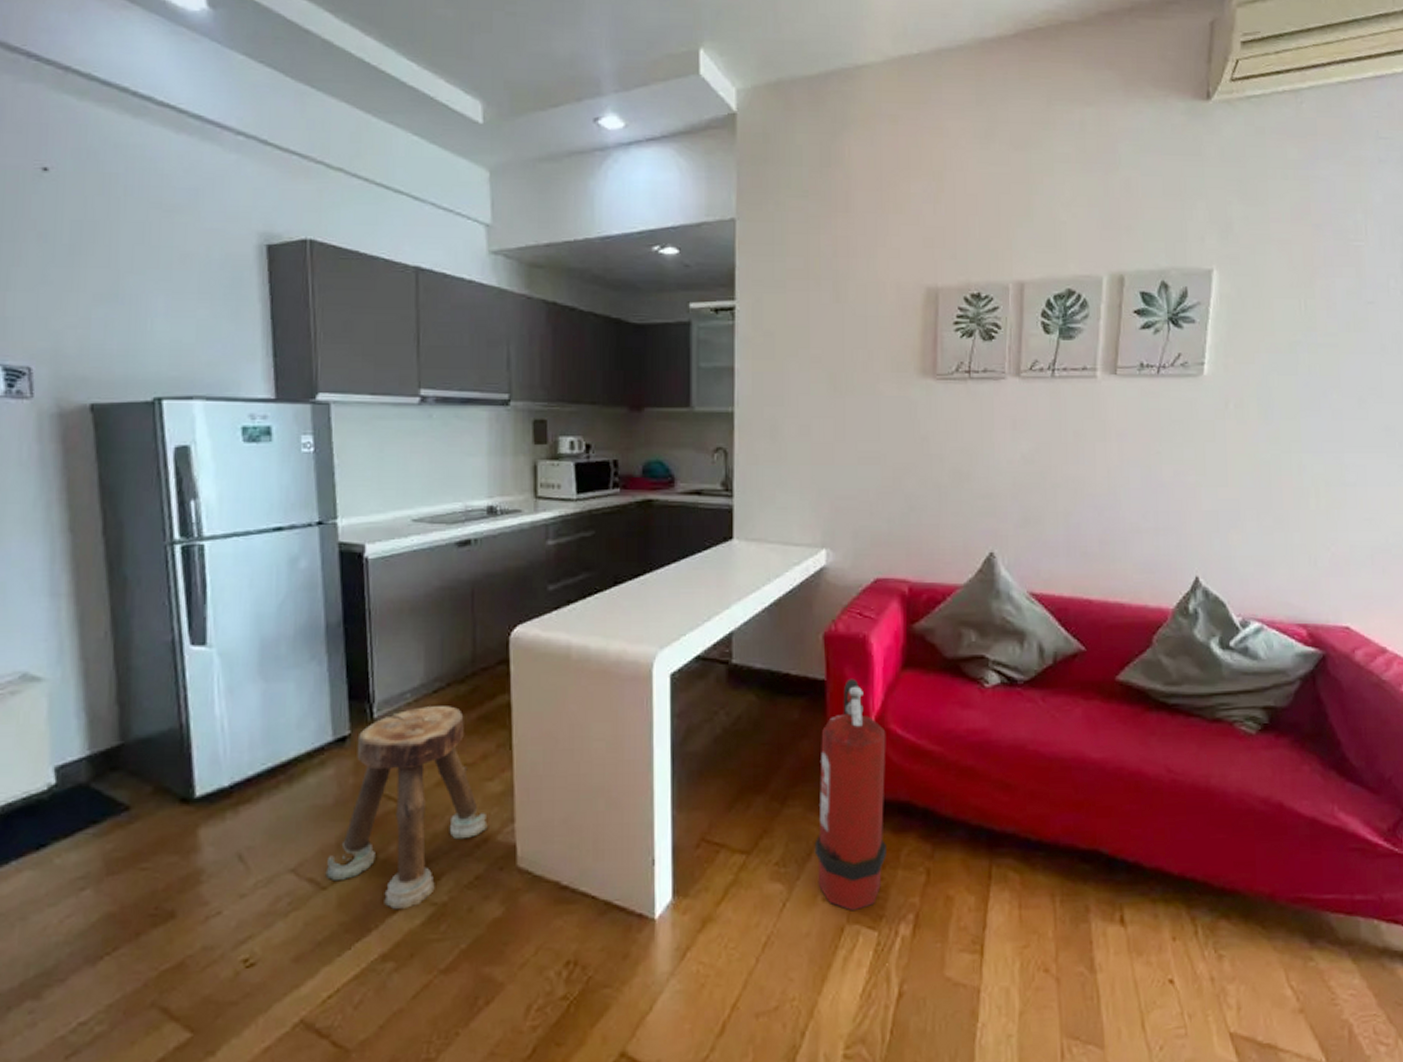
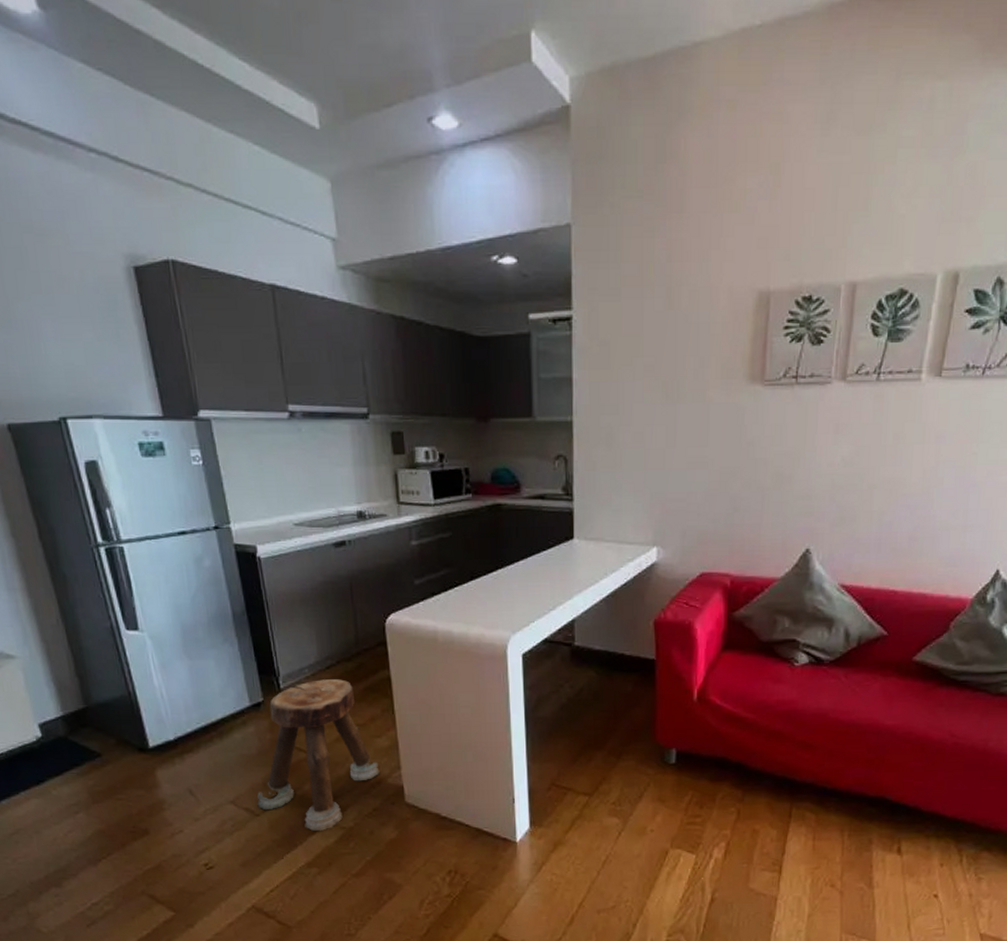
fire extinguisher: present [814,678,886,911] -> none [644,658,707,840]

